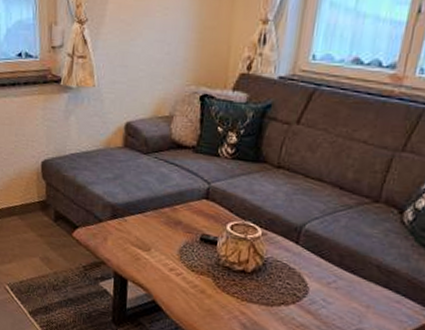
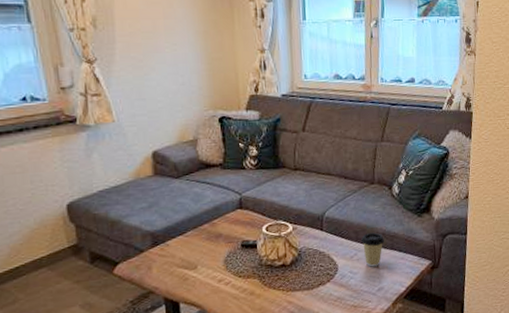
coffee cup: none [345,260,379,303] -> present [361,232,385,267]

